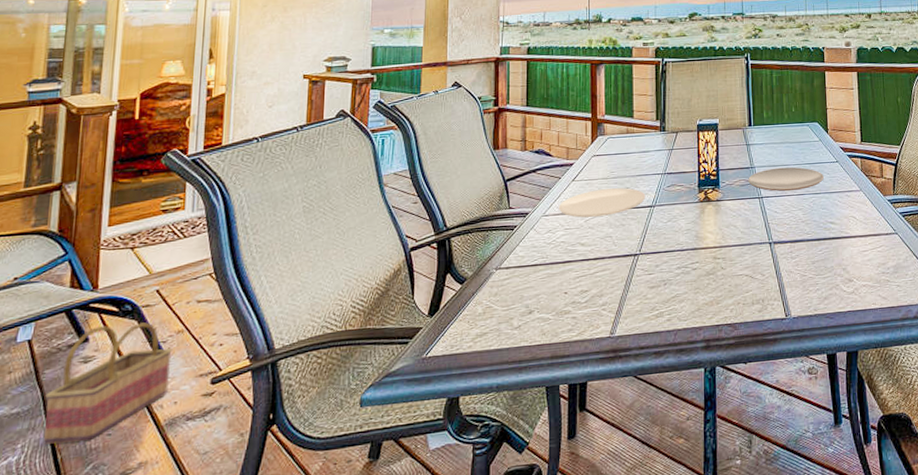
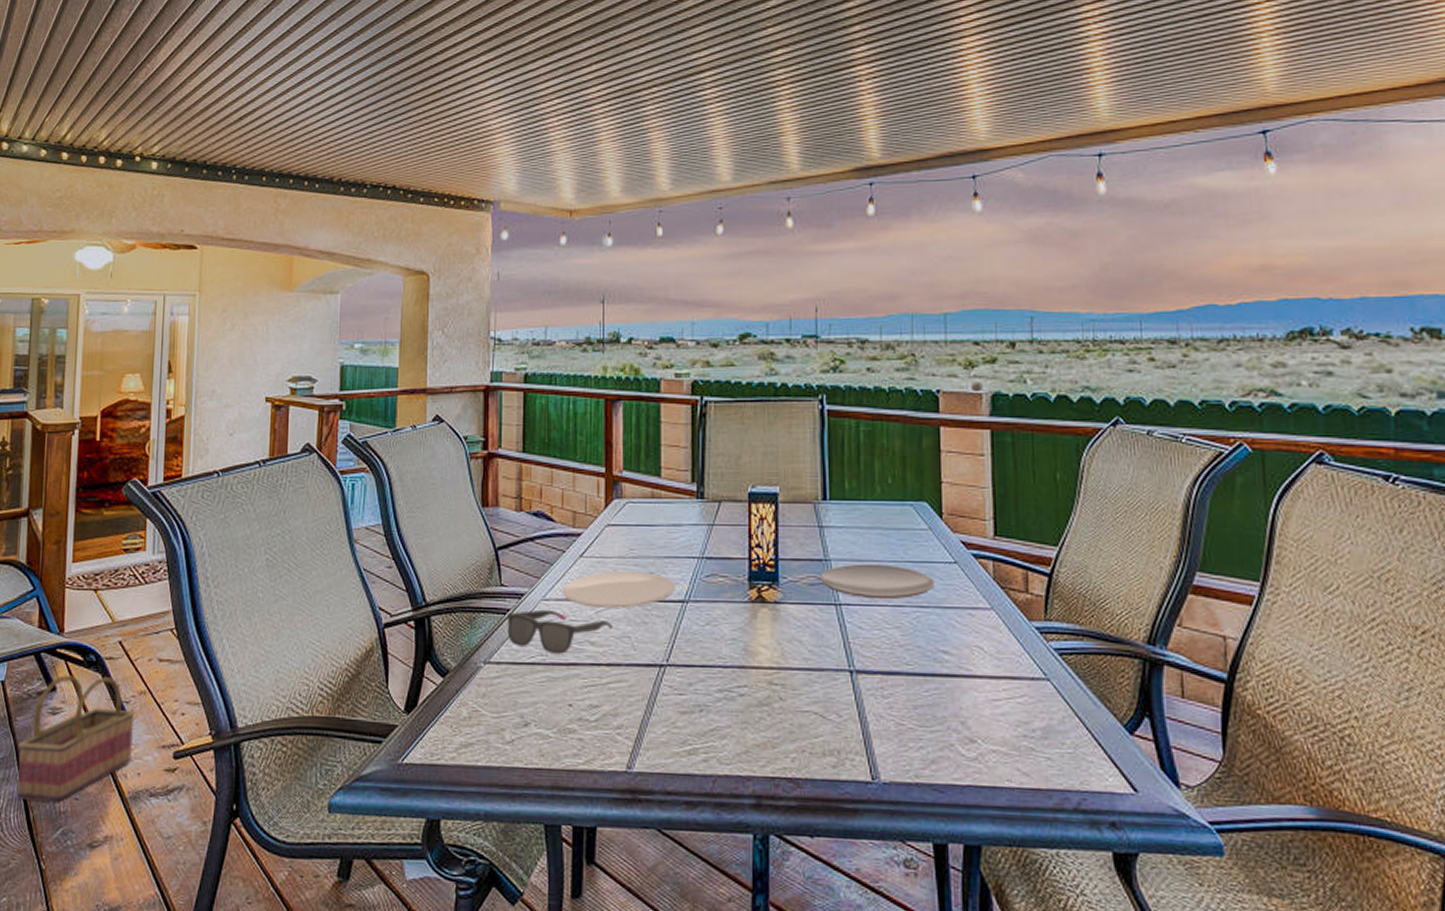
sunglasses: none [514,222,598,256] -> present [507,609,613,654]

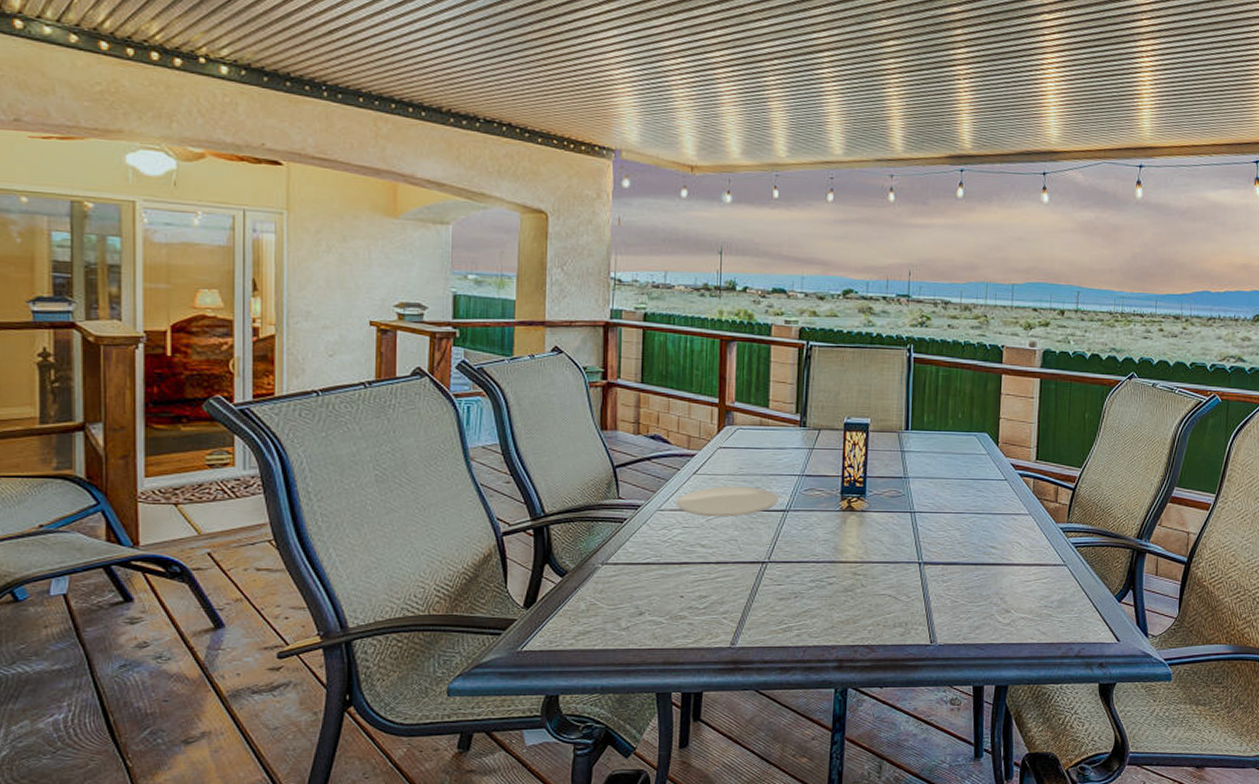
basket: present [16,675,135,802] -> none [89,586,231,705]
sunglasses: present [507,609,613,654] -> none [624,518,722,555]
plate: present [820,563,934,599] -> none [900,480,988,507]

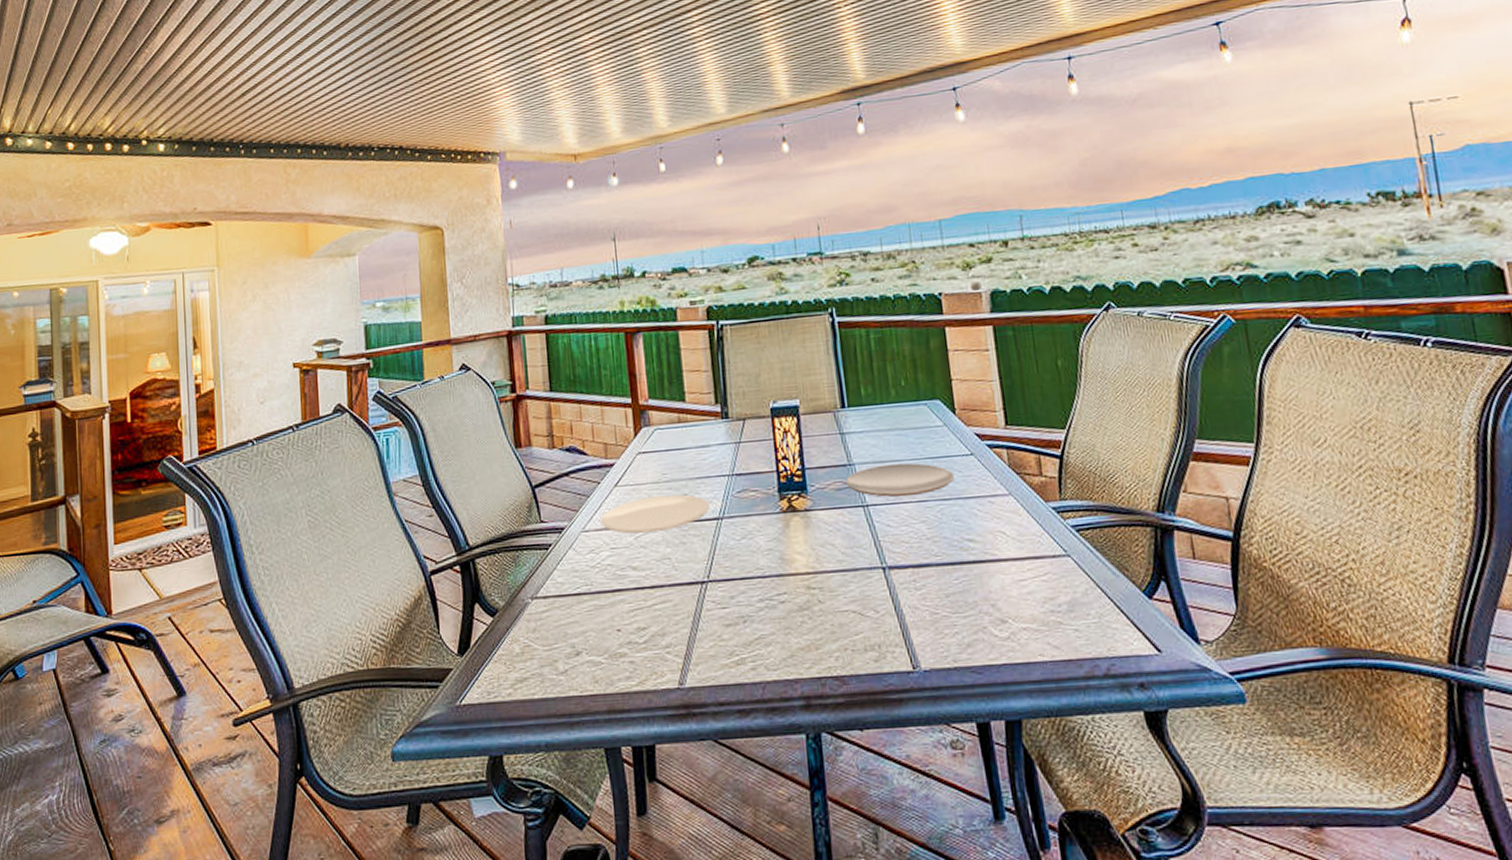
plate: none [900,480,988,507] -> present [846,463,954,497]

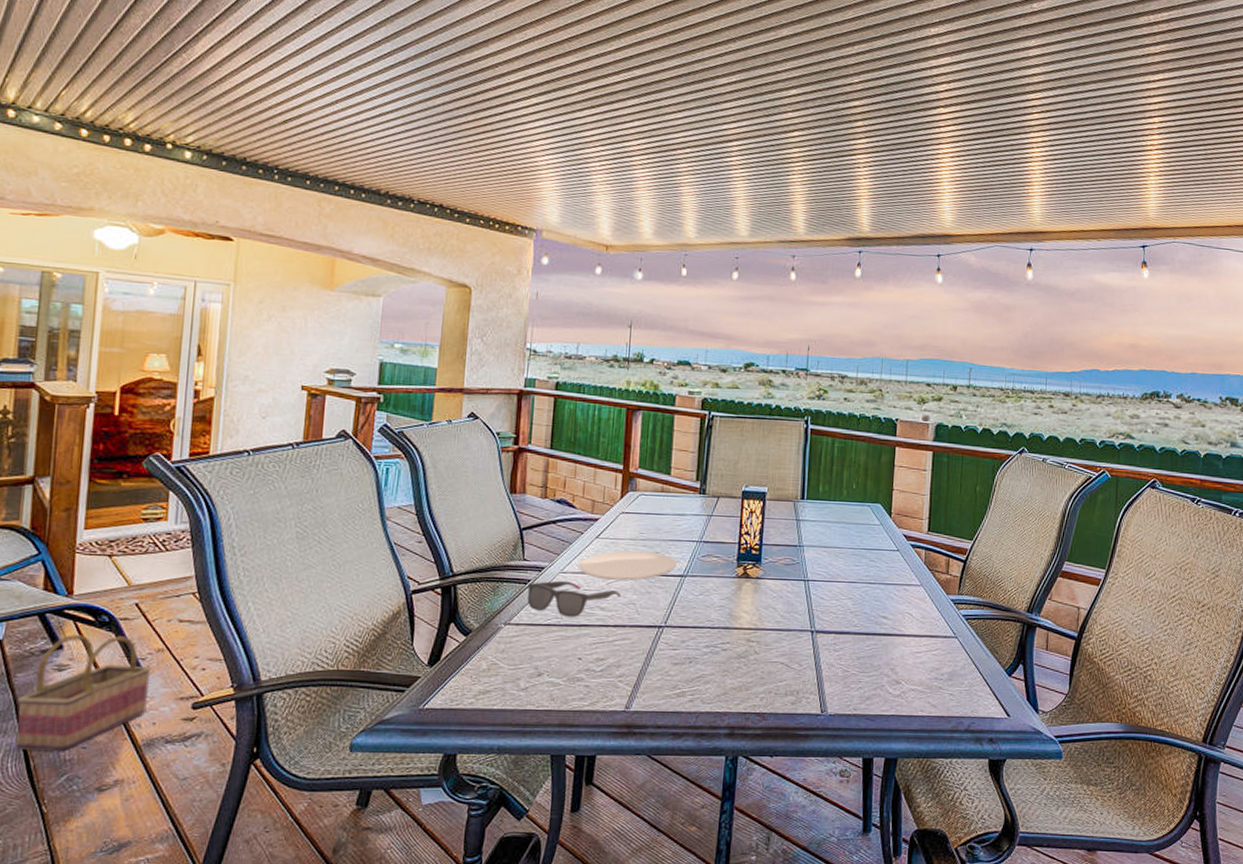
basket: none [75,653,192,784] -> present [15,635,151,751]
sunglasses: none [549,540,653,583] -> present [527,580,621,617]
plate: present [846,463,954,497] -> none [794,549,881,577]

